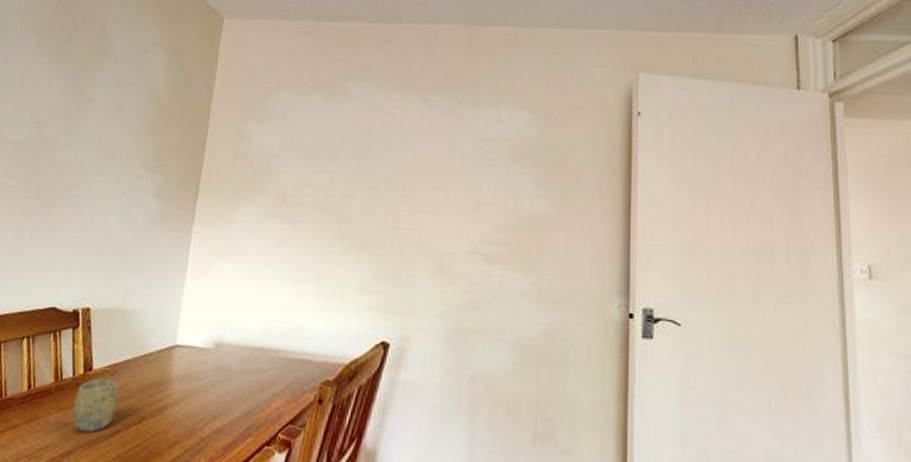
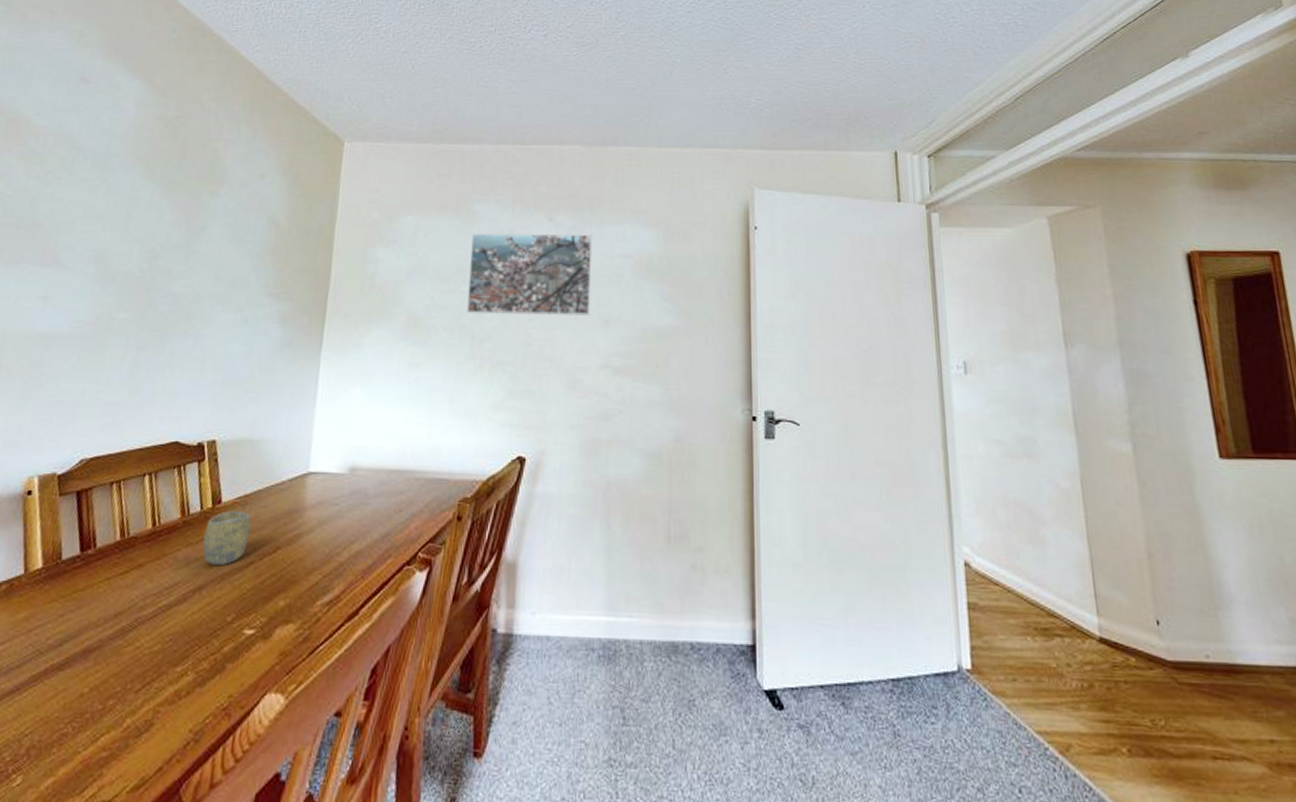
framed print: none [336,112,467,200] -> present [467,233,593,316]

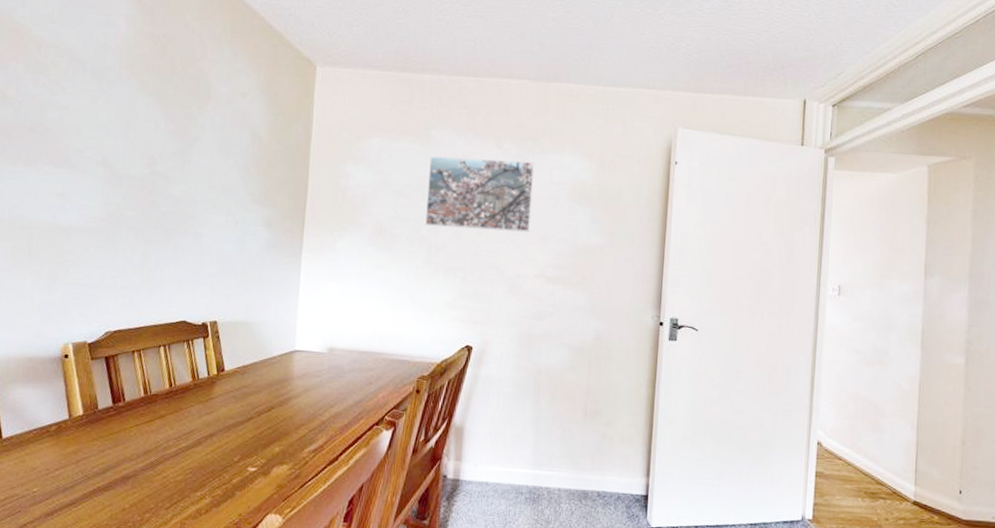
cup: present [202,511,251,566] -> none [211,377,250,420]

